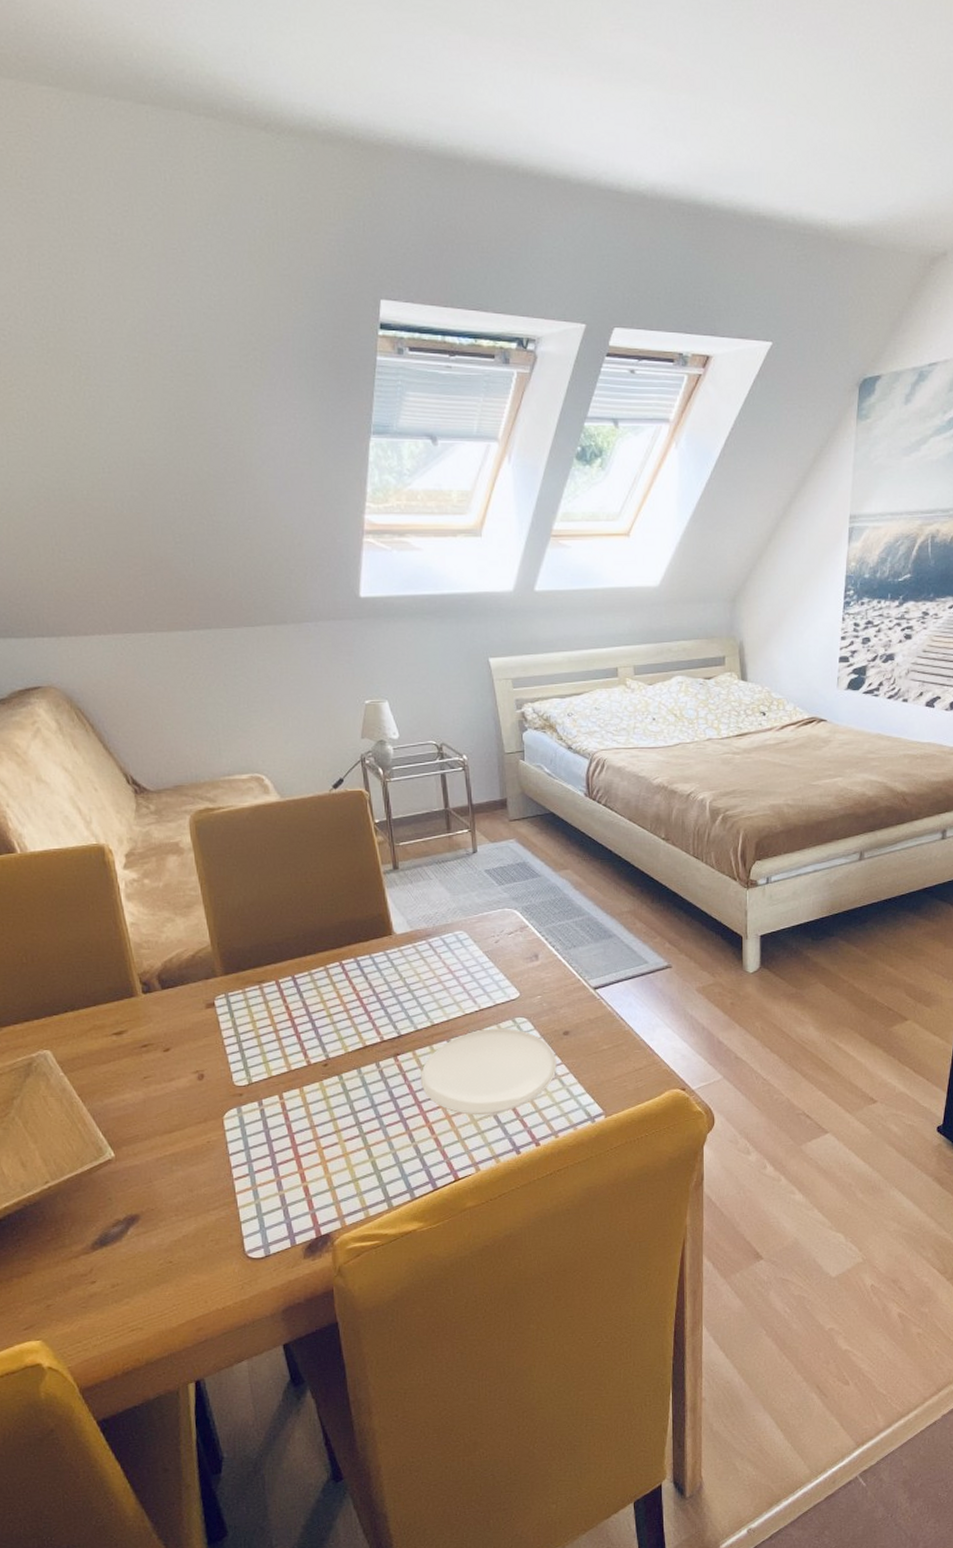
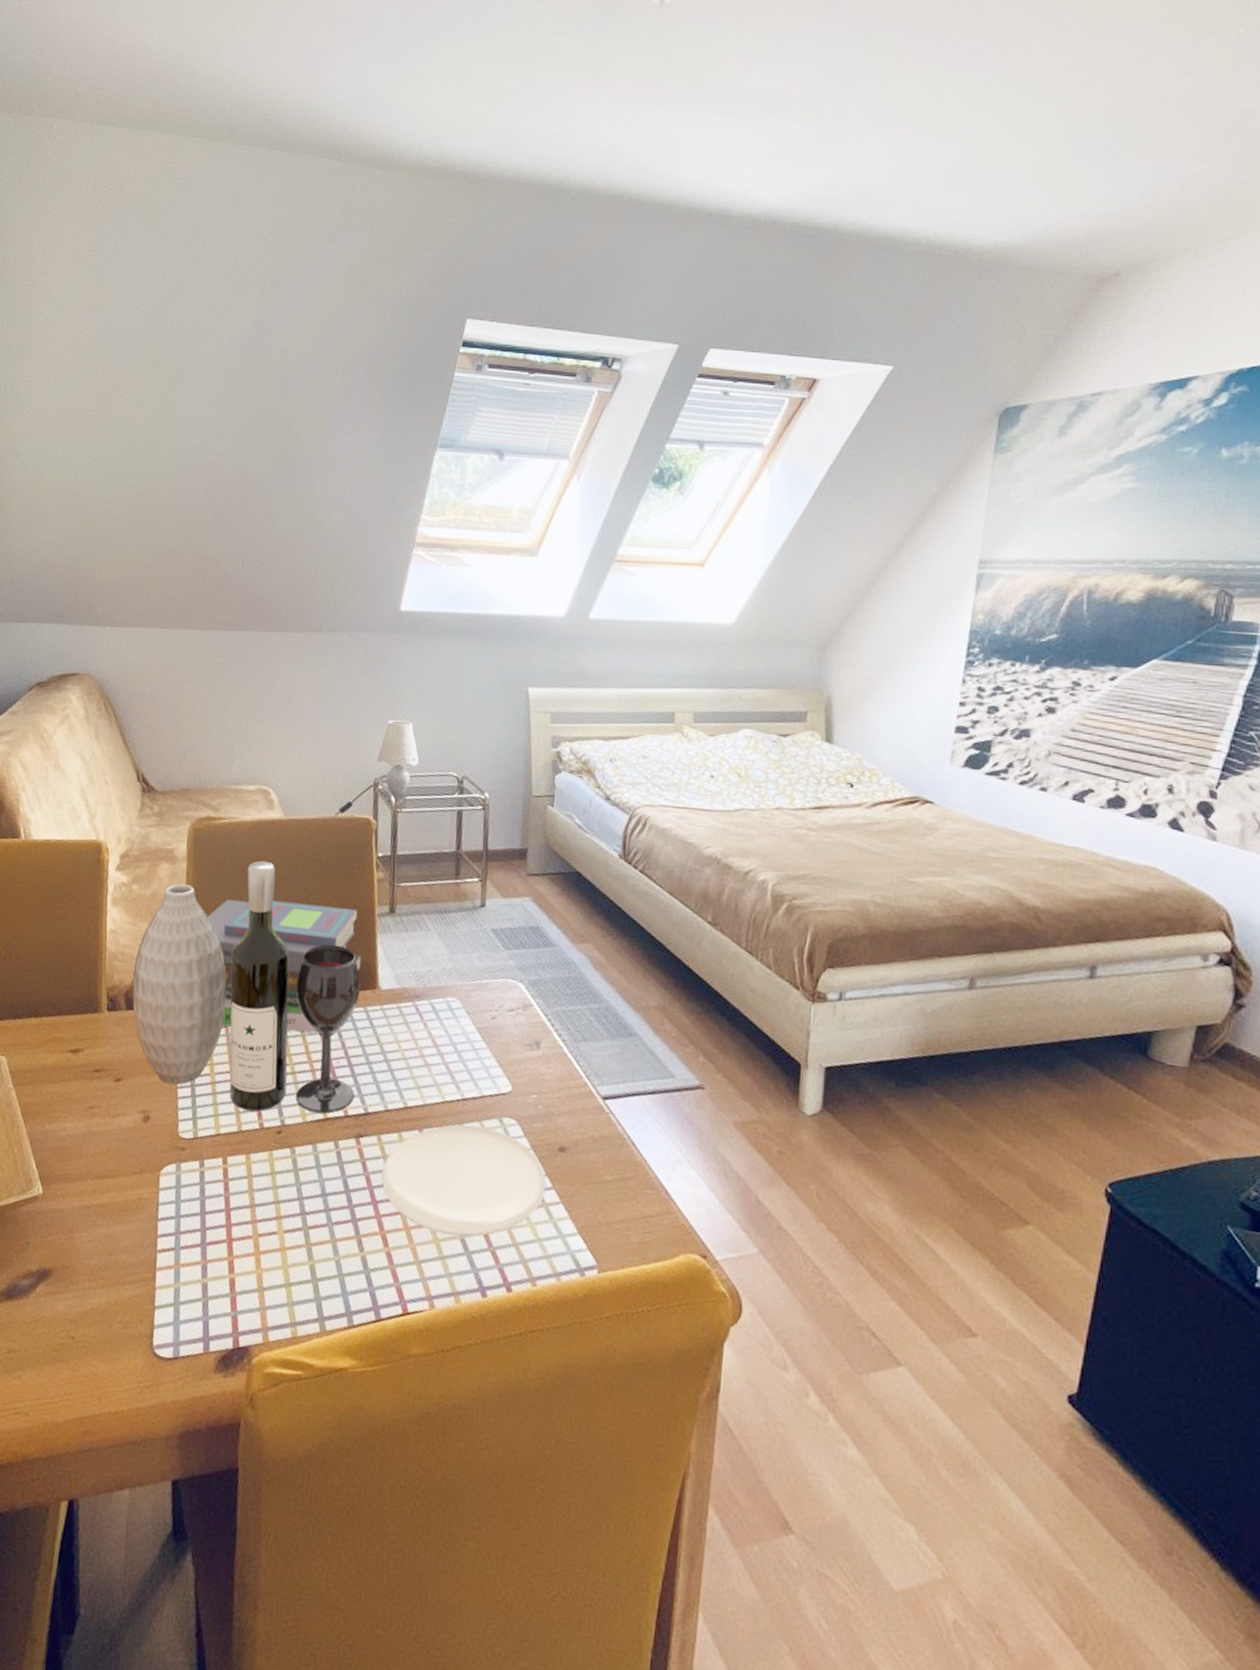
vase: none [160,872,258,1045] -> present [132,884,227,1085]
books: none [224,871,375,988] -> present [207,899,361,1033]
bottle: none [253,840,326,1053] -> present [229,860,290,1112]
wine glass: none [318,903,387,1044] -> present [295,944,361,1114]

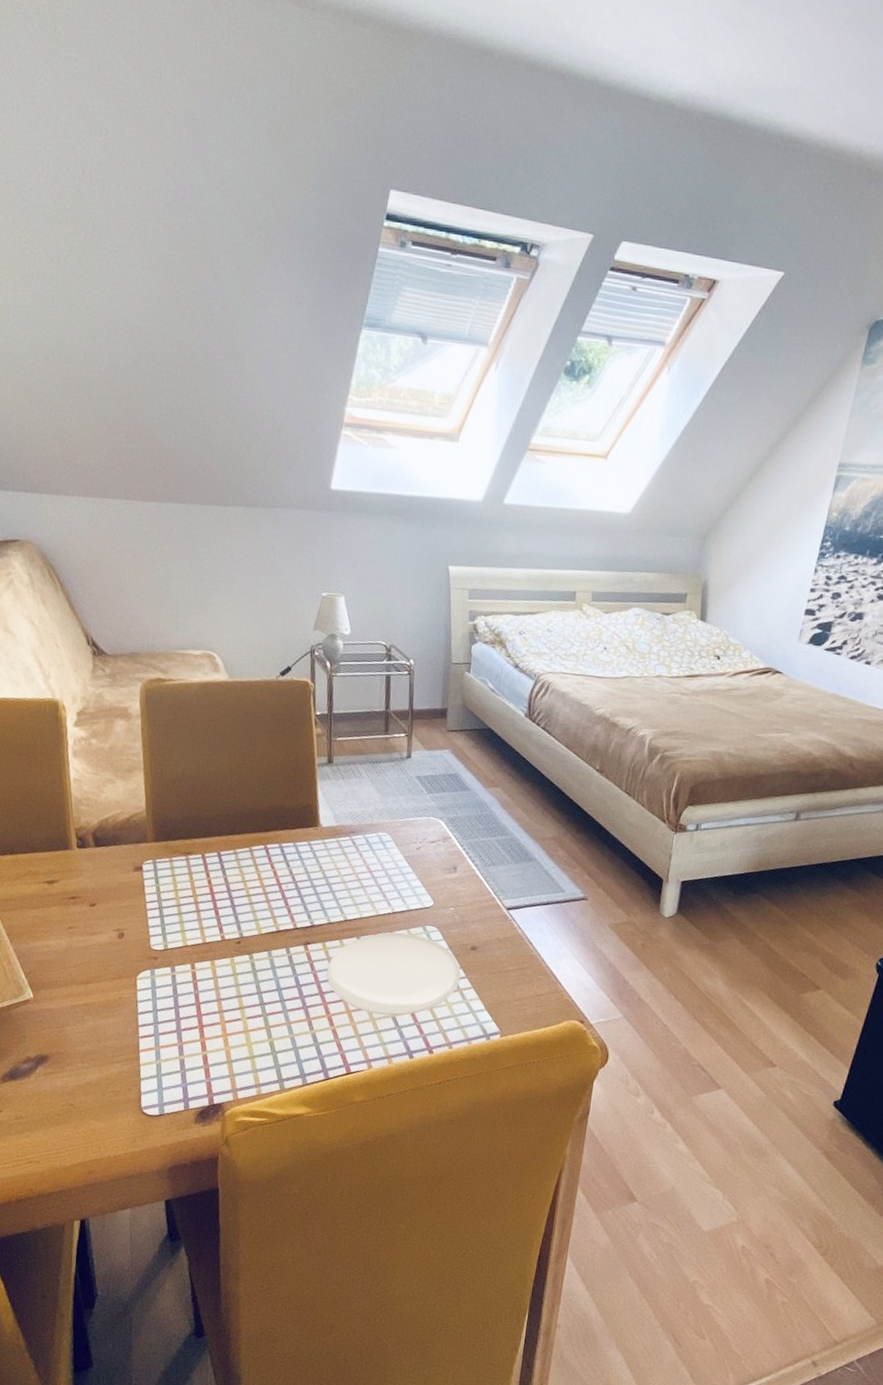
vase: present [132,884,227,1085] -> none [98,738,186,908]
books: present [207,899,361,1033] -> none [163,751,304,863]
bottle: present [229,860,290,1112] -> none [187,718,244,927]
wine glass: present [295,944,361,1114] -> none [247,790,304,927]

